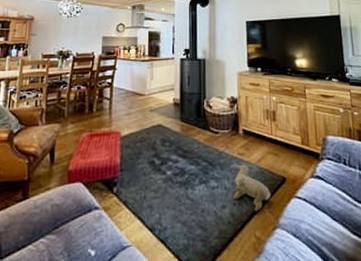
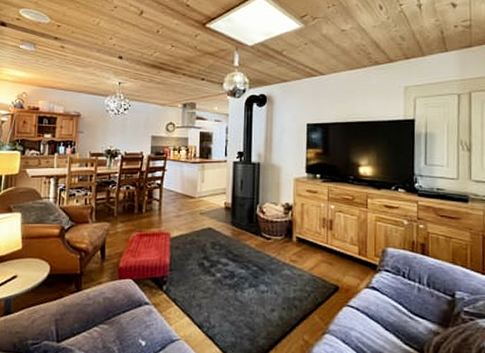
plush toy: present [233,164,272,211] -> none [283,271,323,317]

